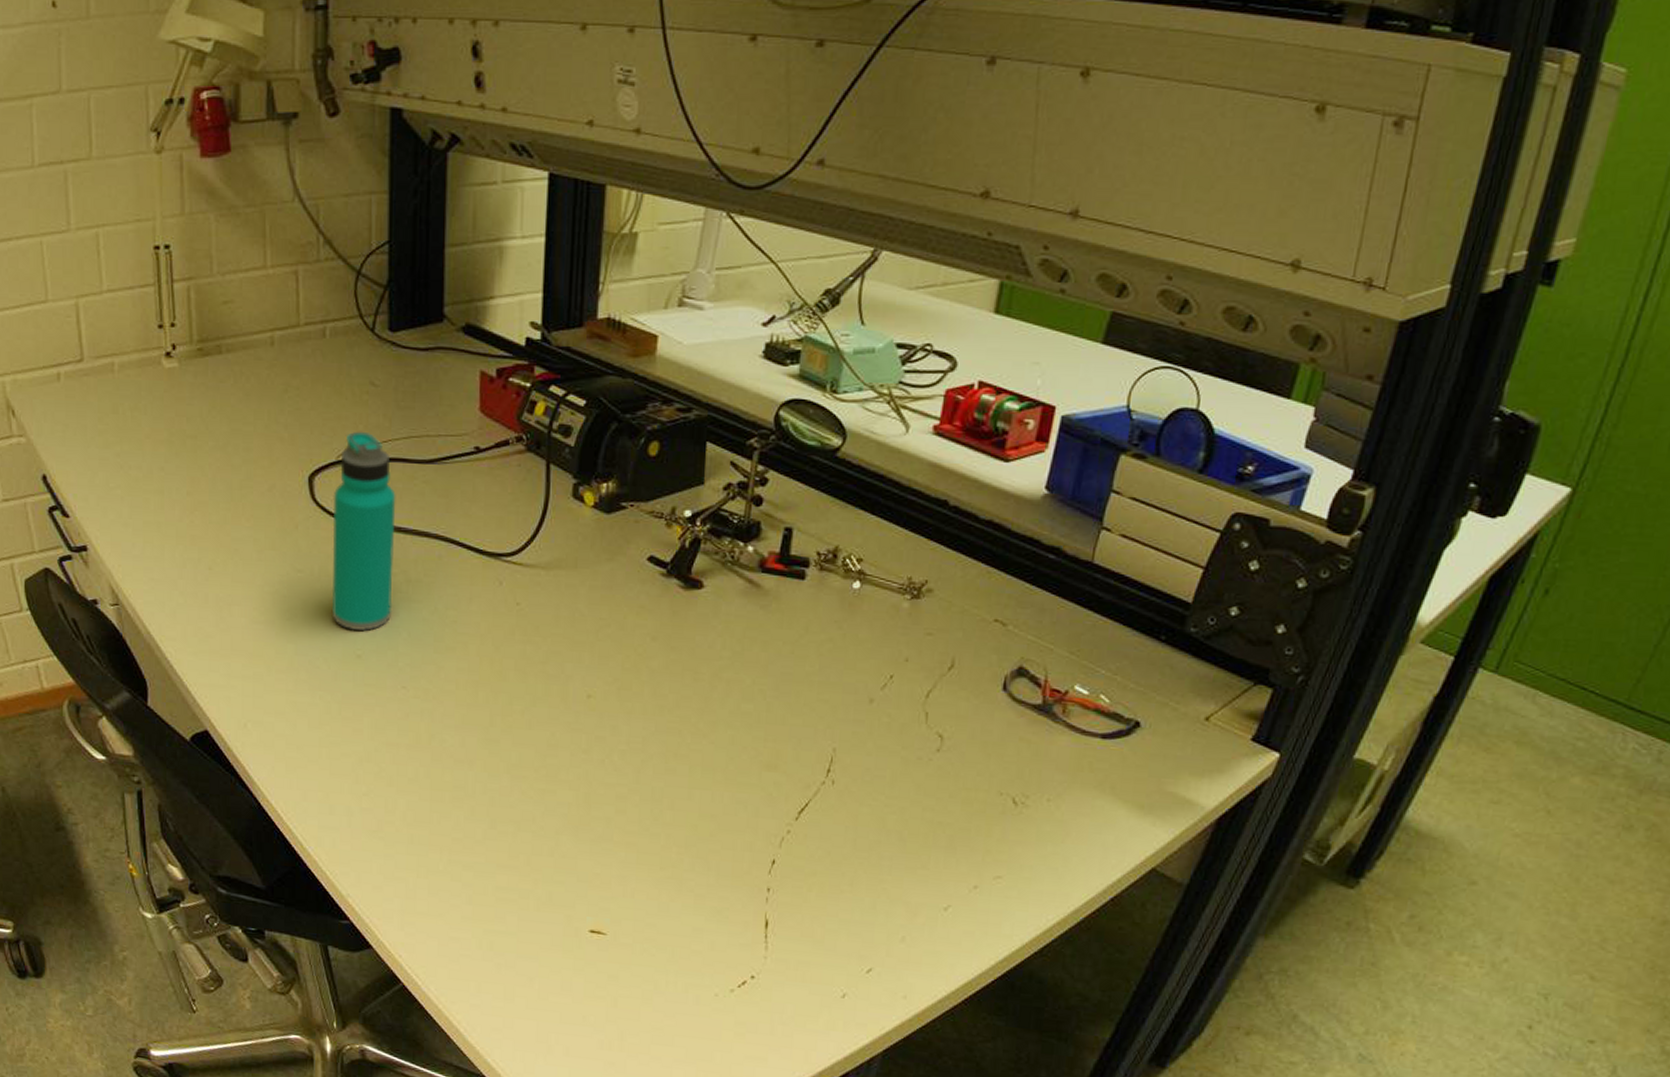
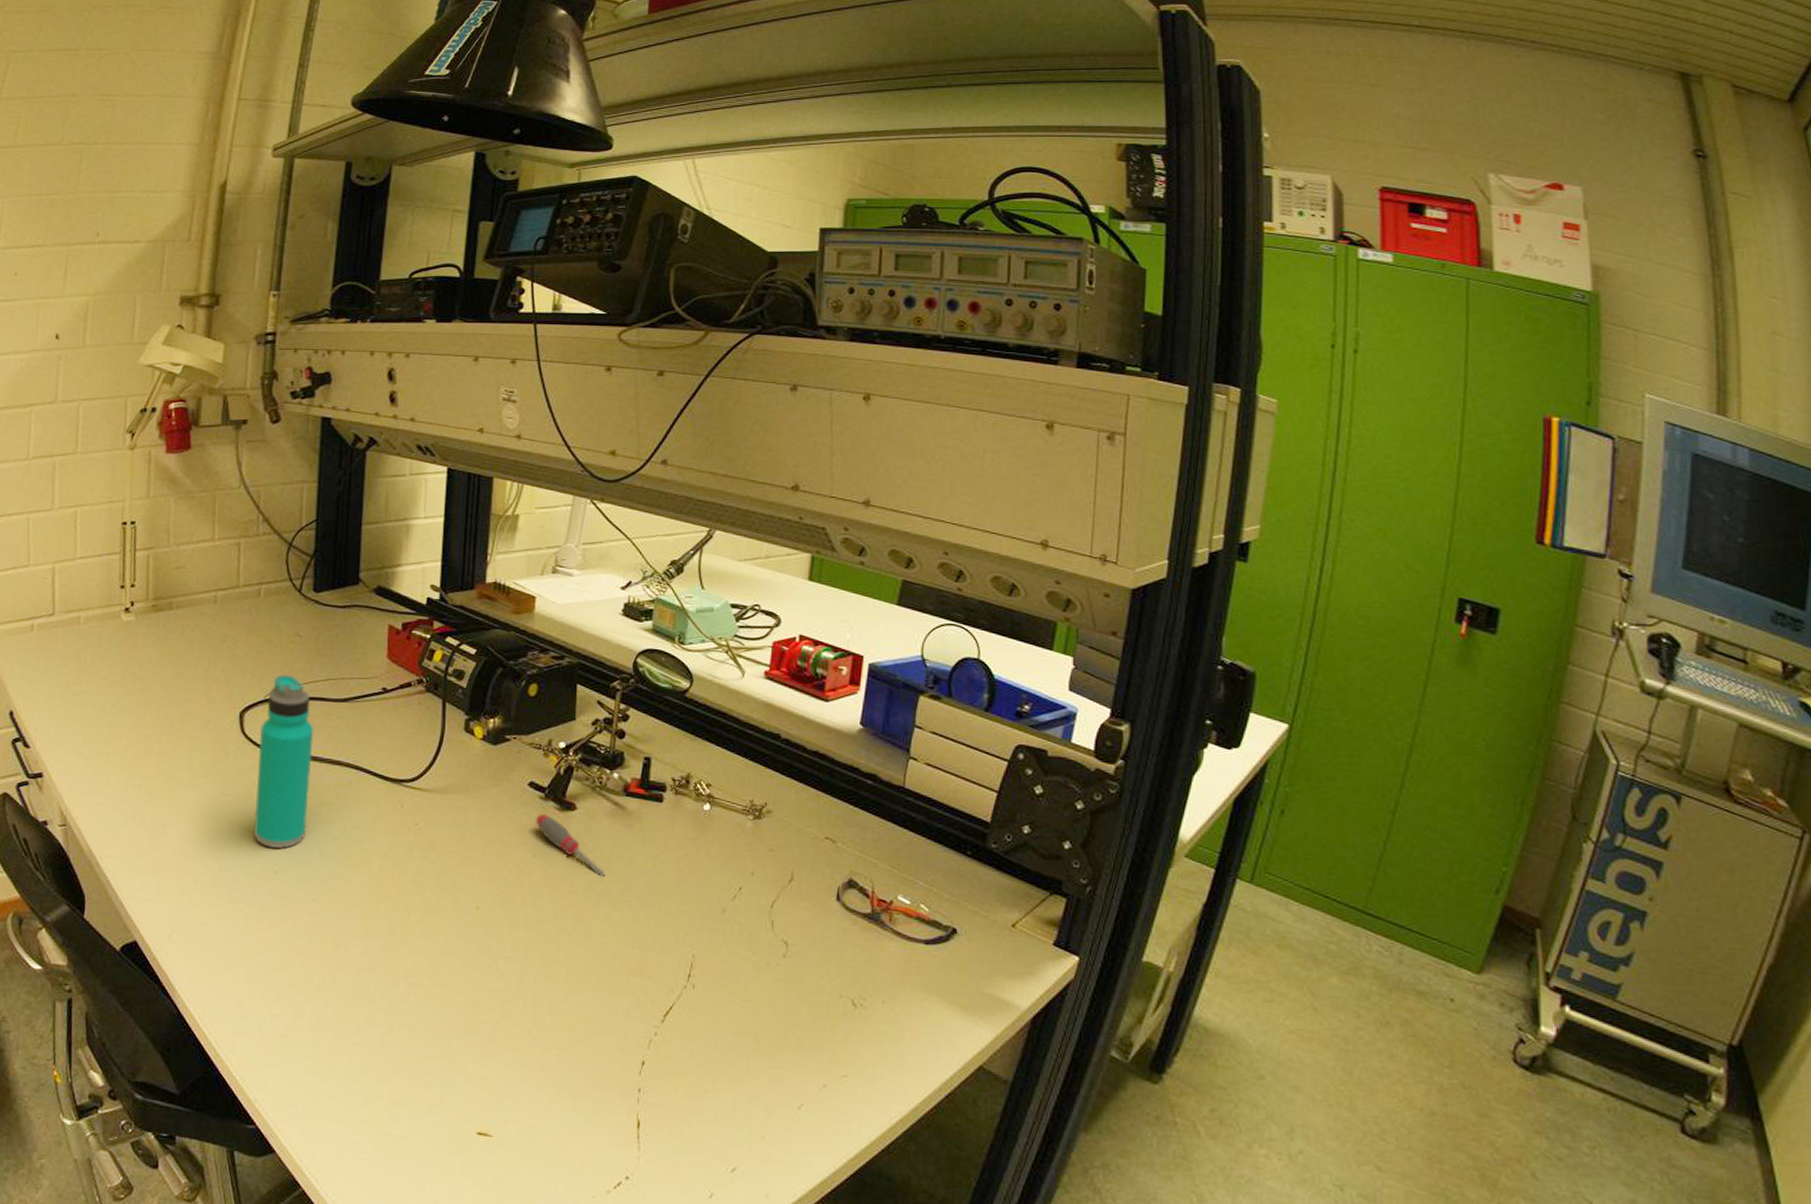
screwdriver: none [655,592,736,664] -> present [535,813,606,878]

